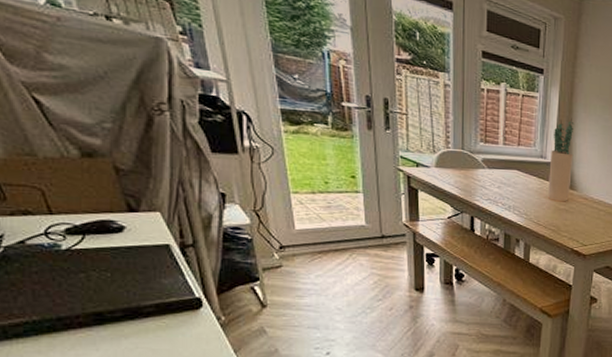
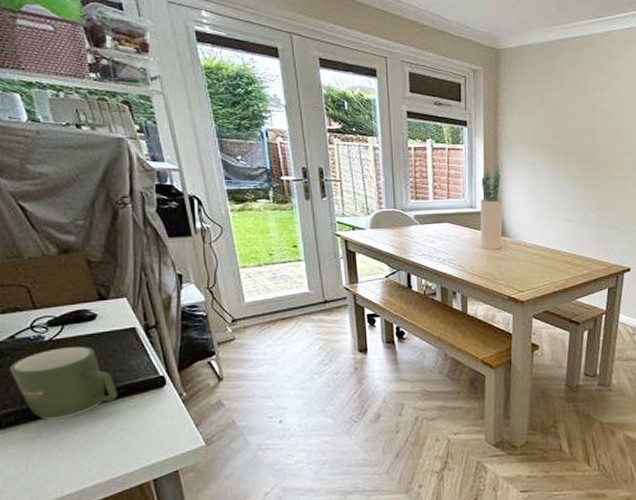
mug: none [17,257,147,334] -> present [9,345,118,420]

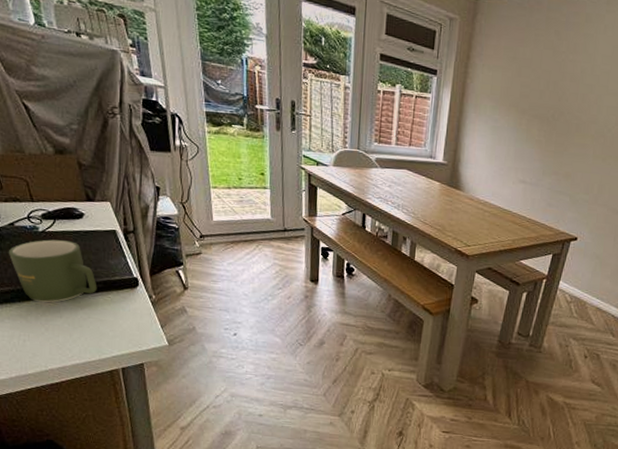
vase: present [480,164,503,250] -> none [434,117,464,202]

